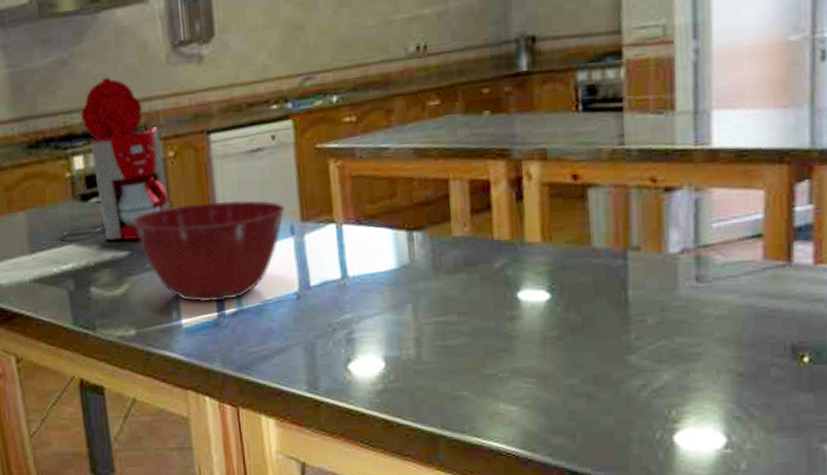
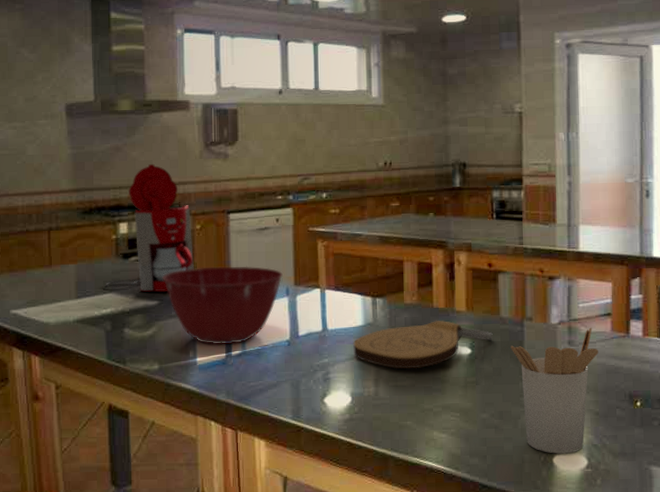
cutting board: none [384,256,581,323] -> present [353,320,493,369]
utensil holder: none [608,255,743,430] -> present [510,327,599,454]

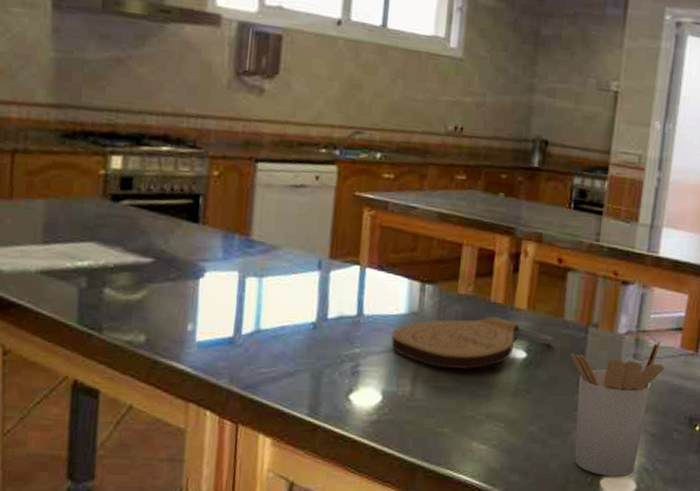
coffee maker: present [104,163,194,292] -> none [83,86,207,248]
mixing bowl: present [163,266,283,345] -> none [162,223,317,321]

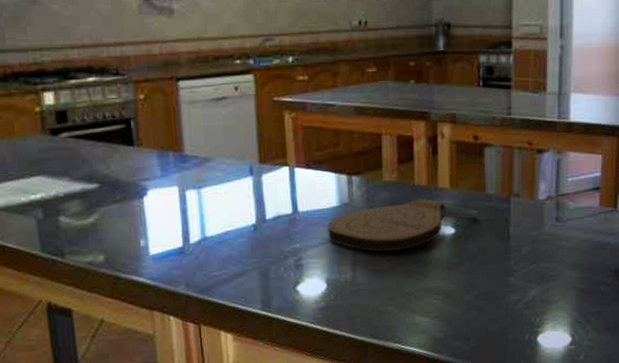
utensil holder: present [570,341,664,477] -> none [496,202,586,333]

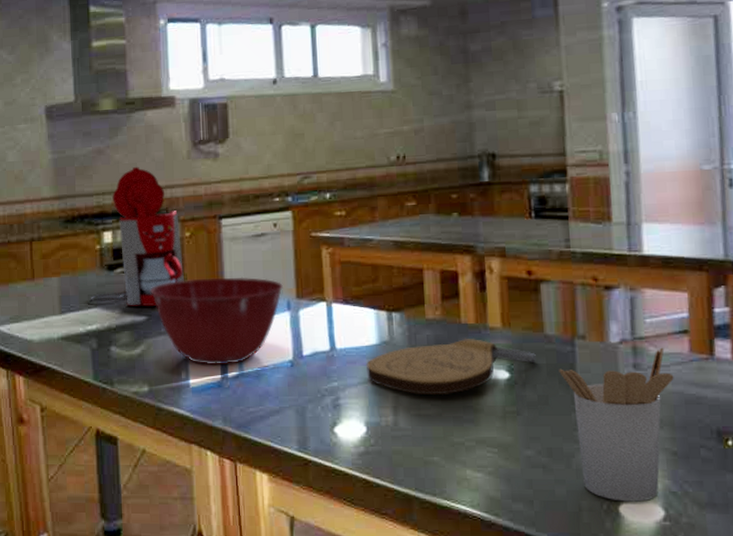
coffee maker: none [30,19,139,174] -> present [89,166,184,306]
mixing bowl: none [102,142,245,233] -> present [151,277,283,366]
utensil holder: none [496,202,586,333] -> present [559,347,674,502]

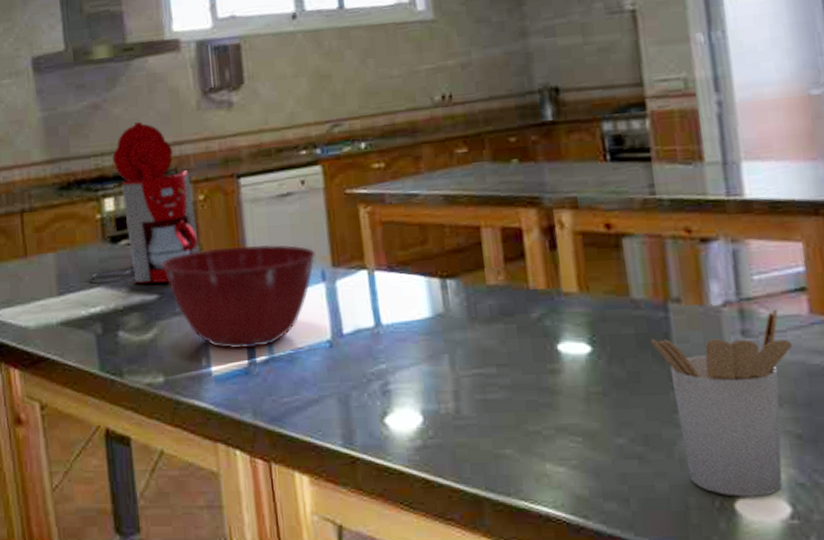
cutting board: present [366,338,536,396] -> none [419,306,622,376]

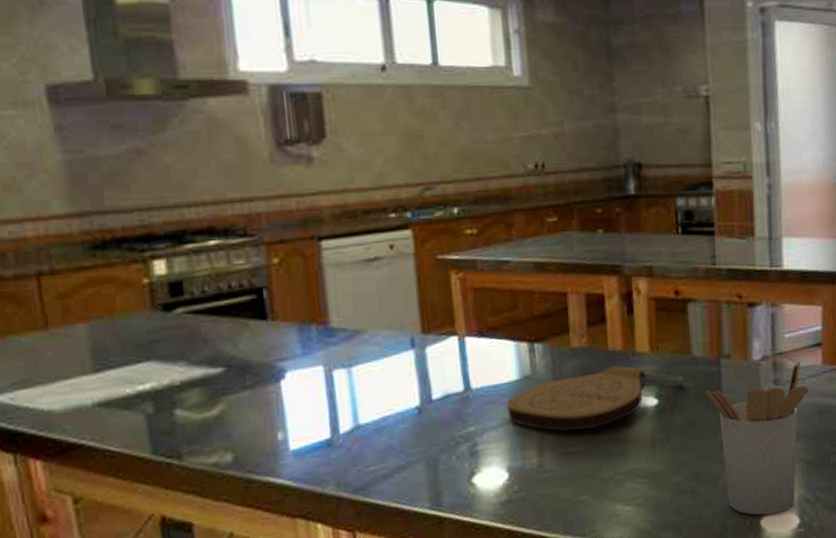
coffee maker: present [91,121,200,284] -> none [137,172,274,356]
mixing bowl: present [162,244,316,350] -> none [228,311,405,422]
cutting board: none [419,306,622,376] -> present [507,365,684,432]

